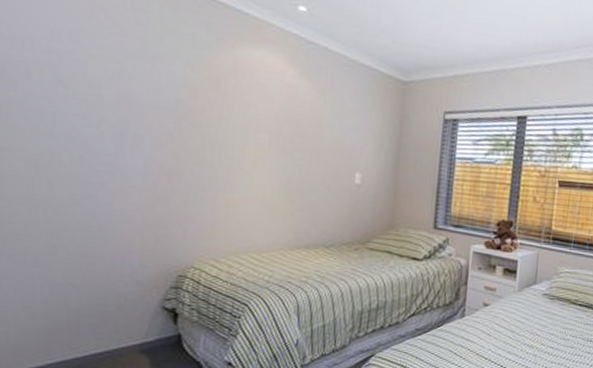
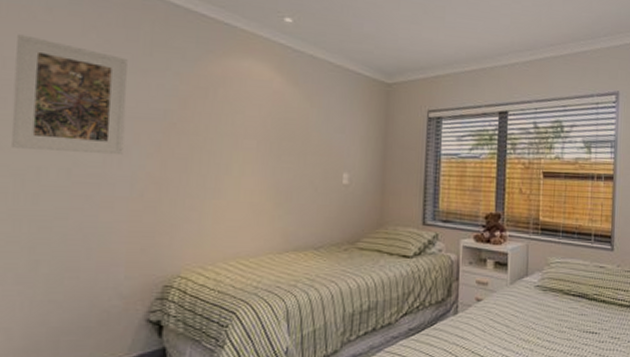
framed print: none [23,13,138,145] -> present [11,34,128,156]

